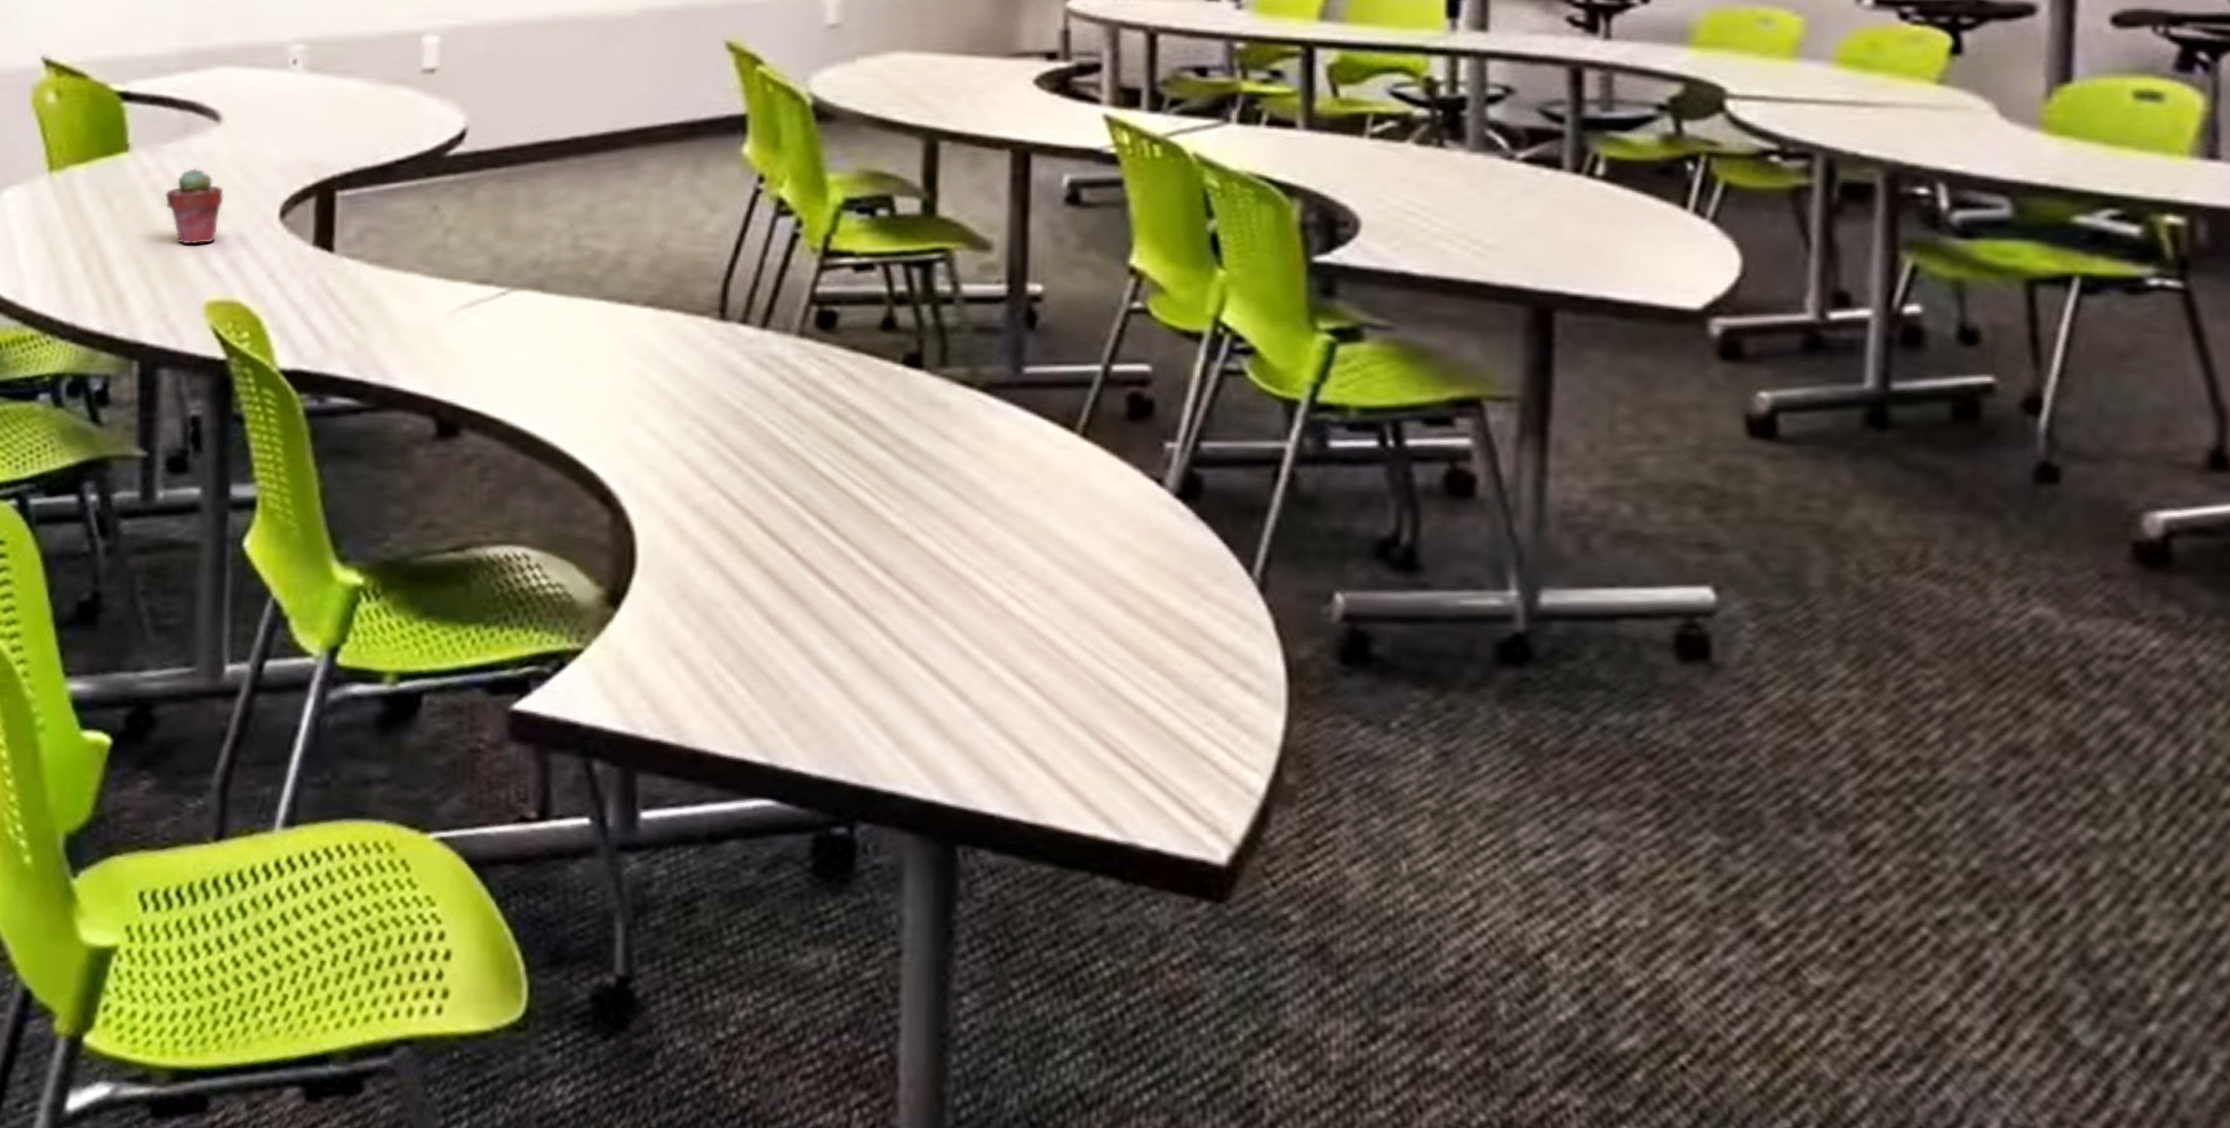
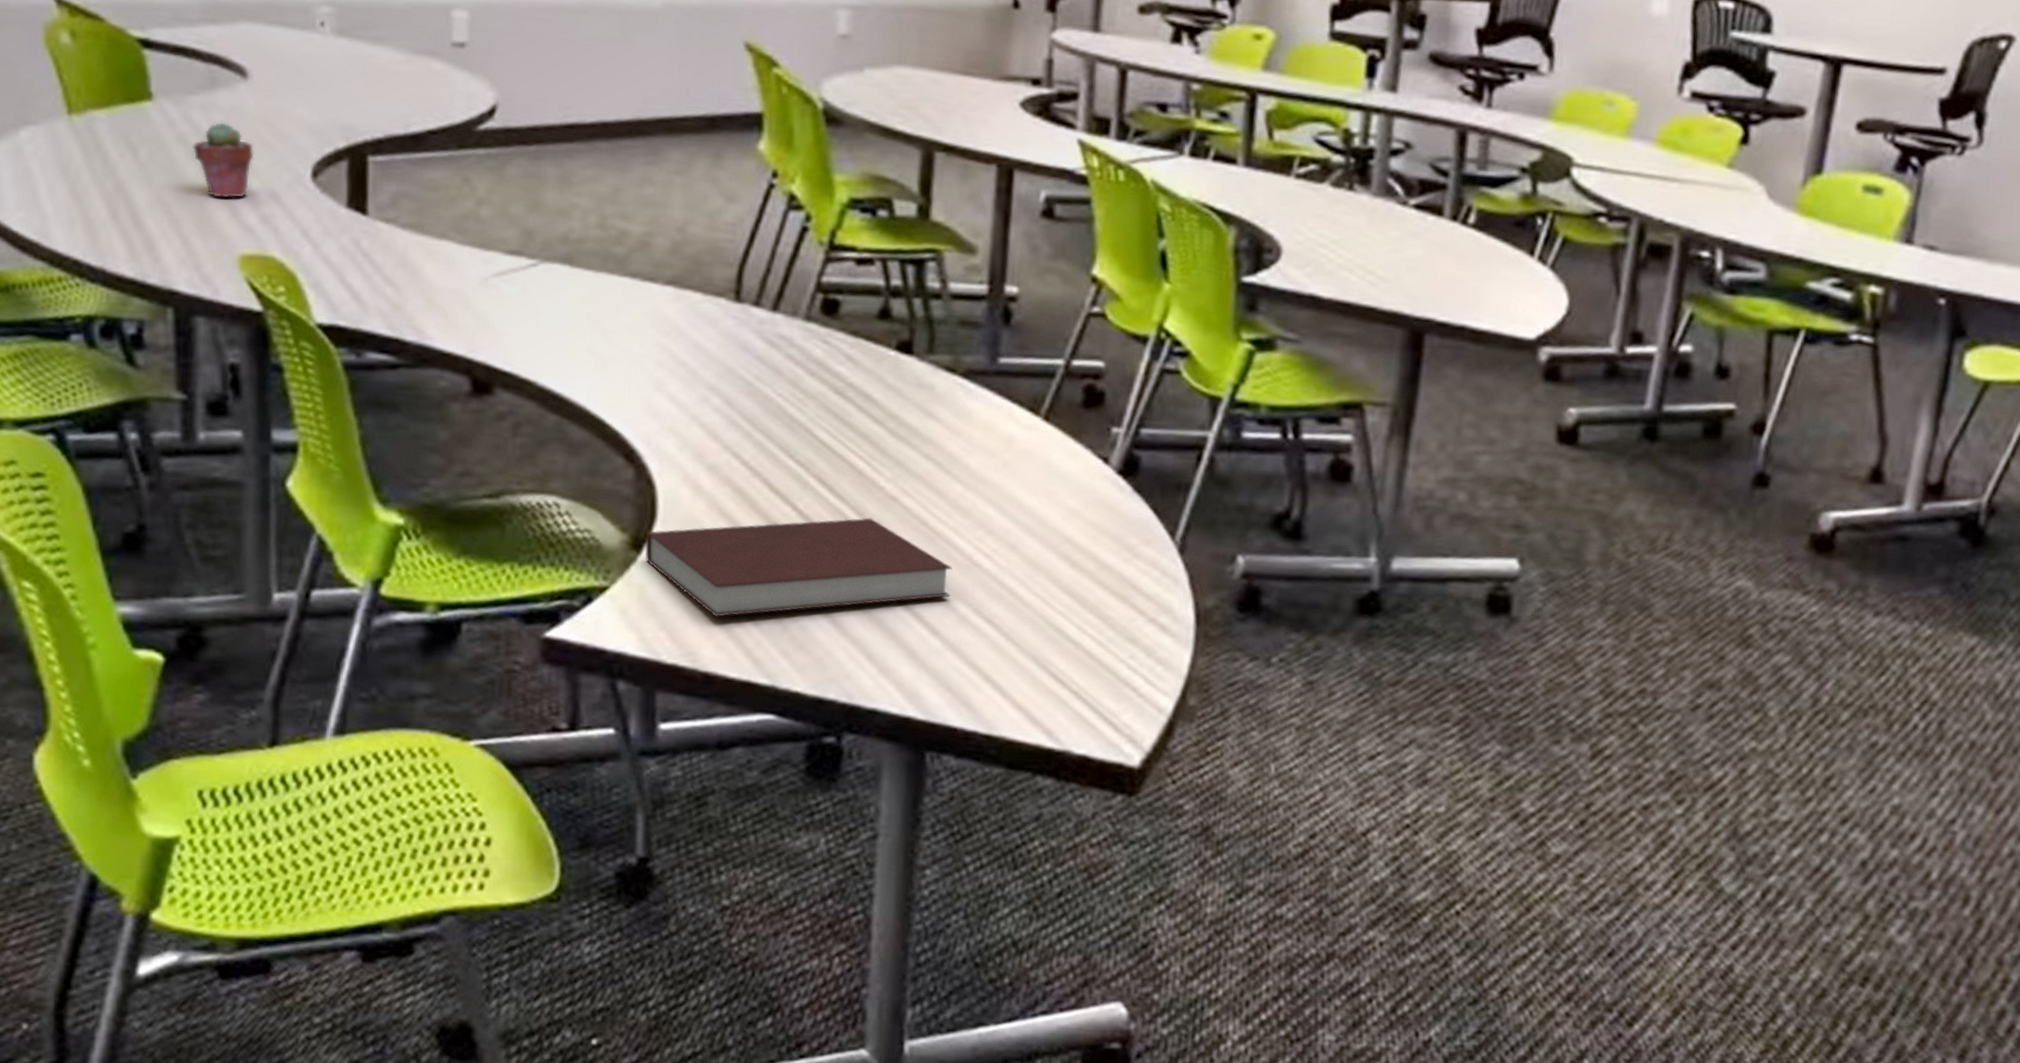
notebook: none [623,560,980,683] -> present [645,517,952,618]

